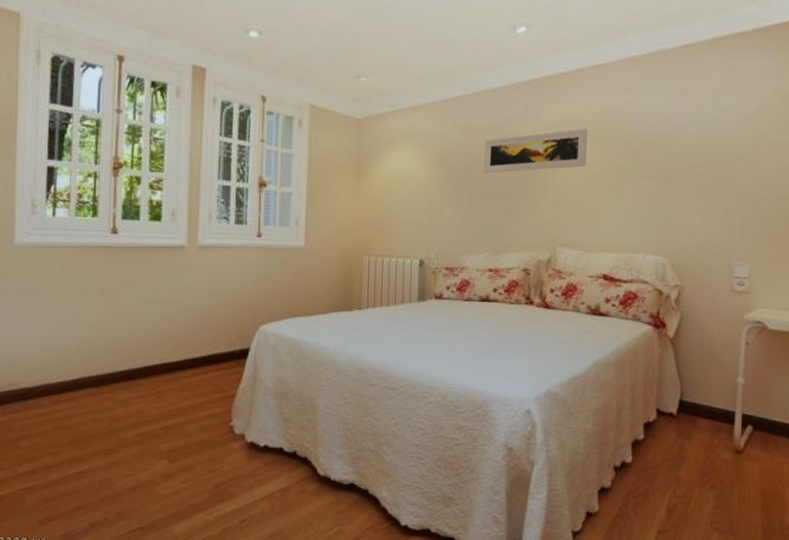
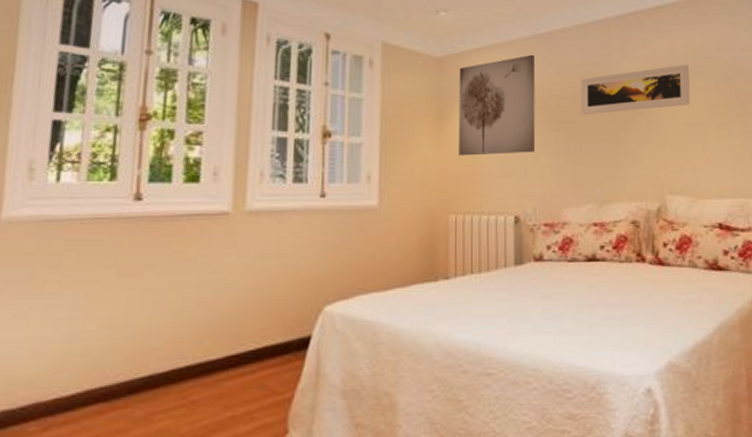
wall art: none [373,117,444,207] -> present [458,54,536,156]

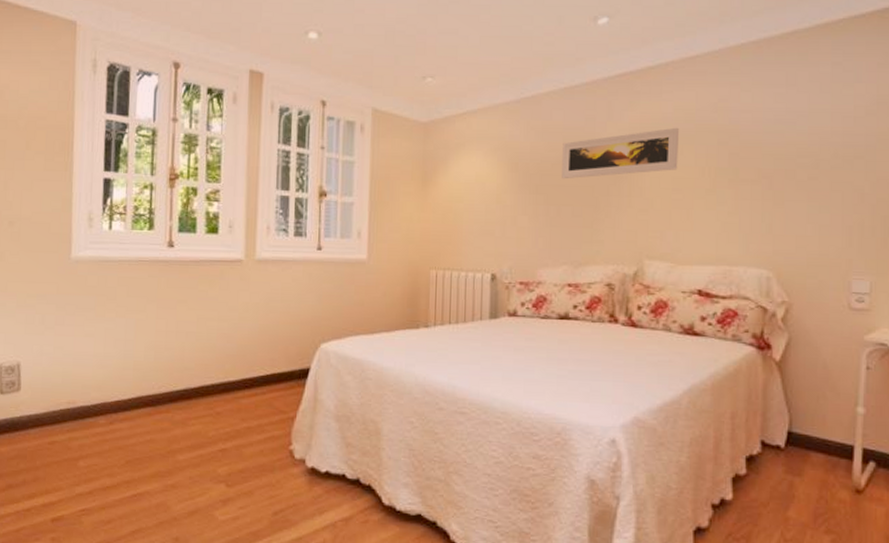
wall art: present [458,54,536,156] -> none [440,119,517,217]

